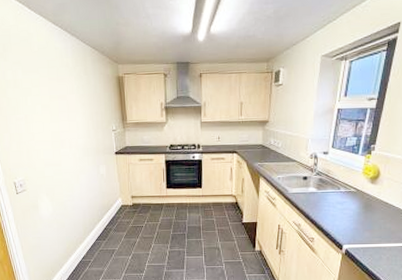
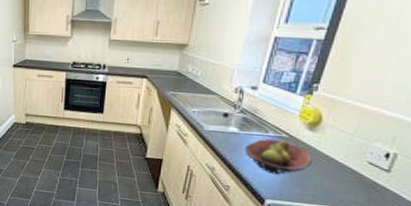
fruit bowl: none [323,194,375,223] -> present [245,139,312,175]

